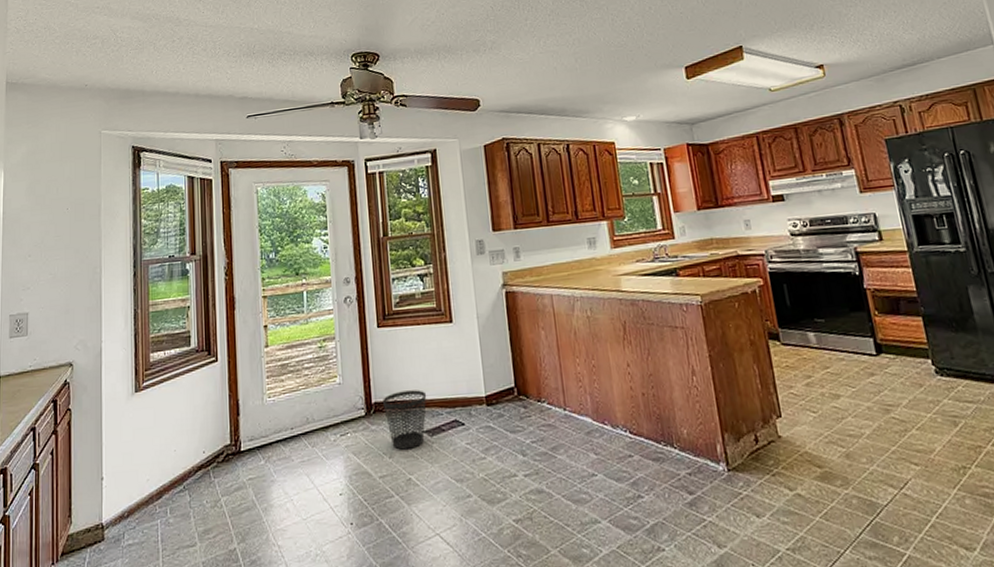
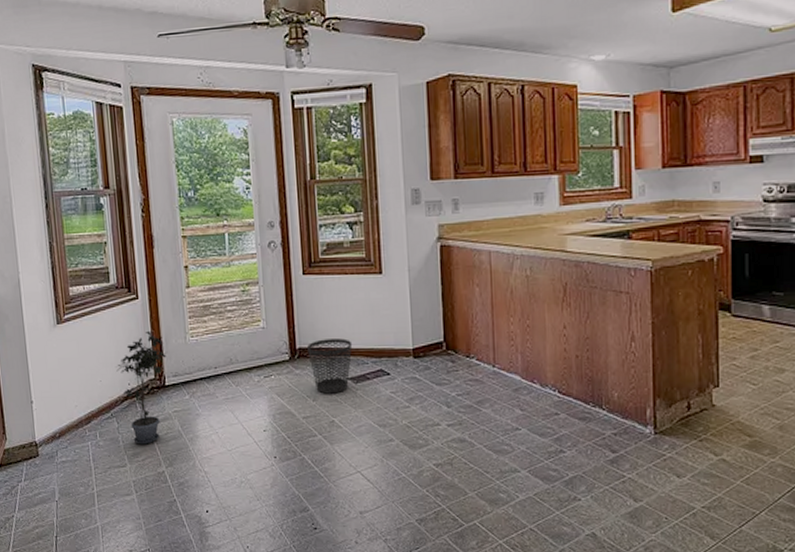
potted plant: none [192,393,243,519] -> present [116,330,167,444]

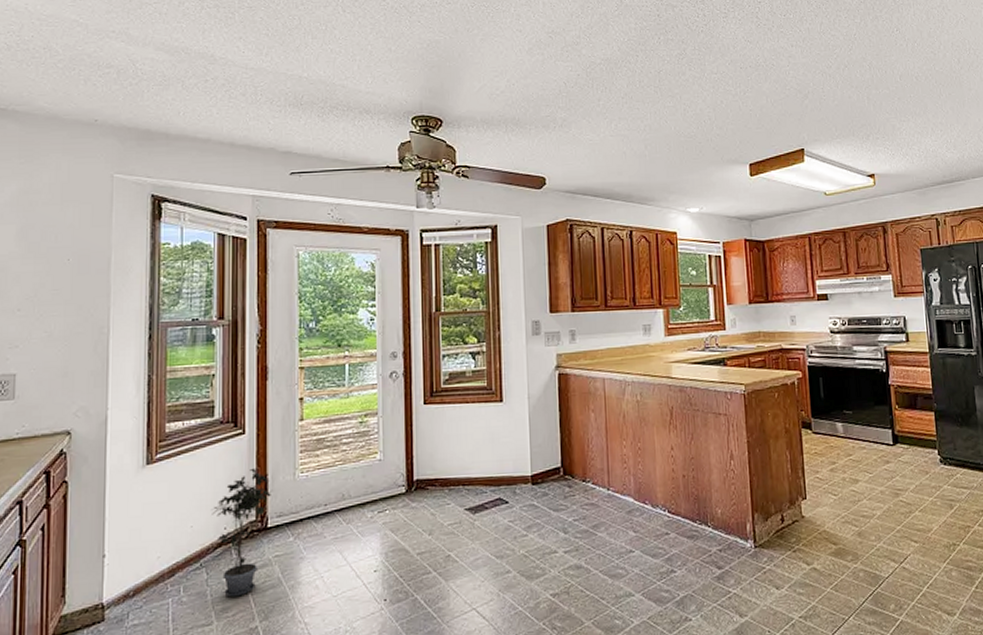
wastebasket: present [307,338,353,394] -> none [425,468,472,527]

